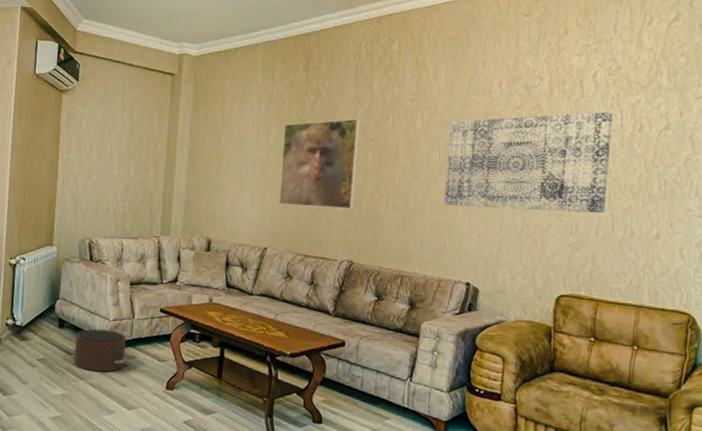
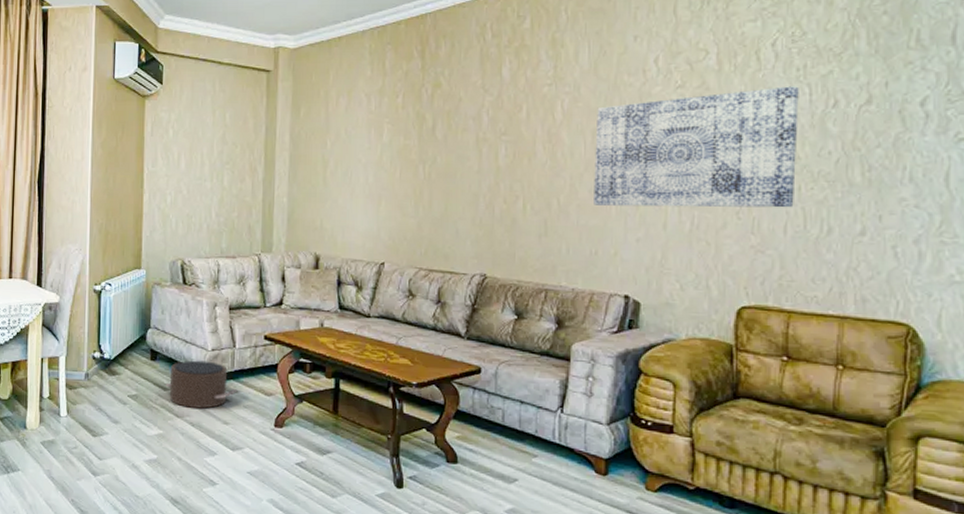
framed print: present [278,118,360,210] -> none [396,110,488,215]

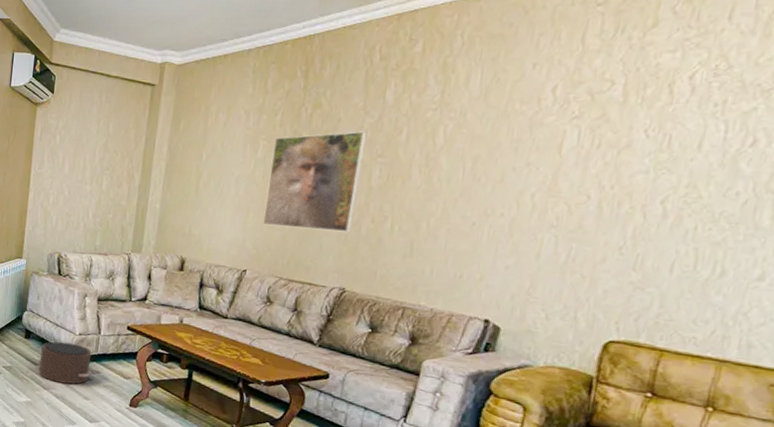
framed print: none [396,110,488,215] -> present [263,131,366,233]
wall art: present [594,86,799,208] -> none [465,122,714,248]

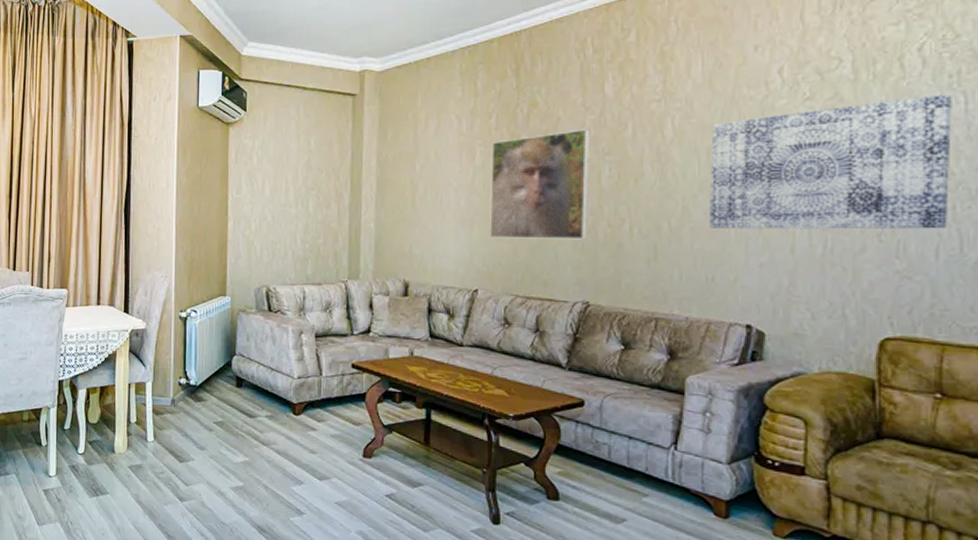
pouf: present [36,341,100,384] -> none [251,388,325,437]
wall art: none [465,122,714,248] -> present [710,94,952,229]

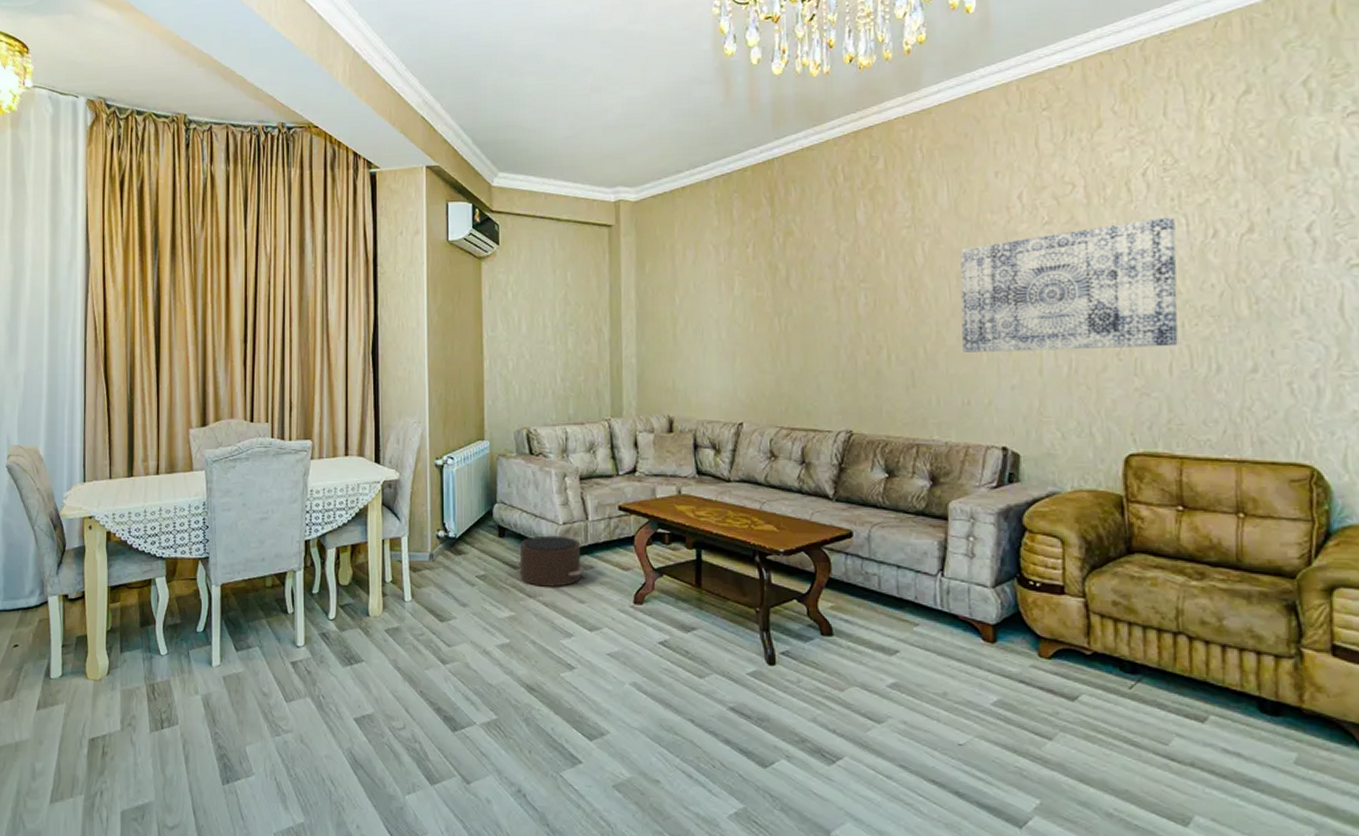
pouf: none [251,388,325,437] -> present [515,535,593,587]
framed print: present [490,129,589,240] -> none [750,256,847,370]

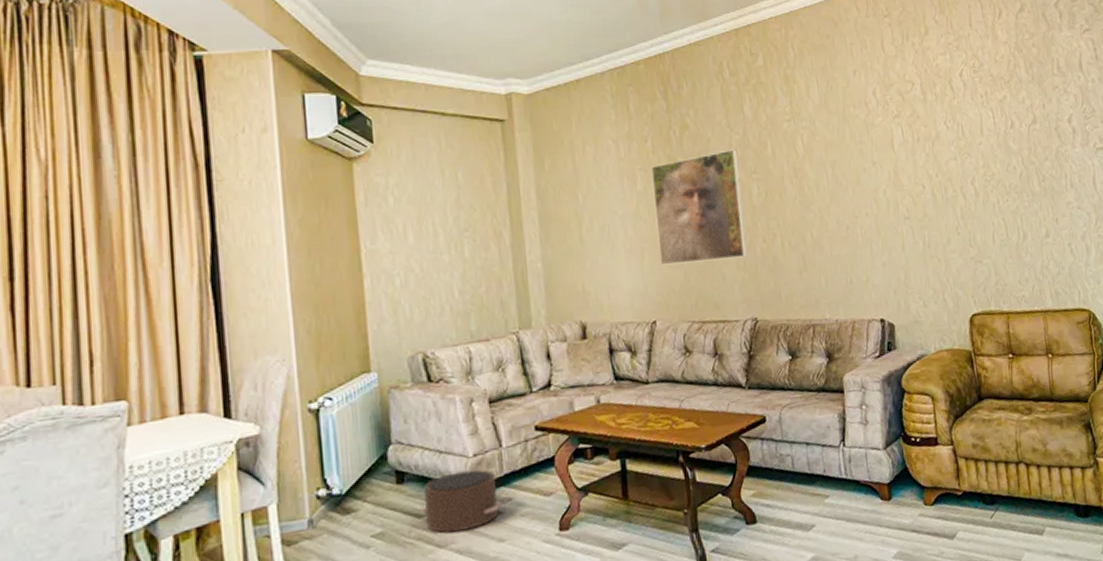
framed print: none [750,256,847,370] -> present [652,149,747,266]
wall art: present [960,217,1178,352] -> none [832,111,997,235]

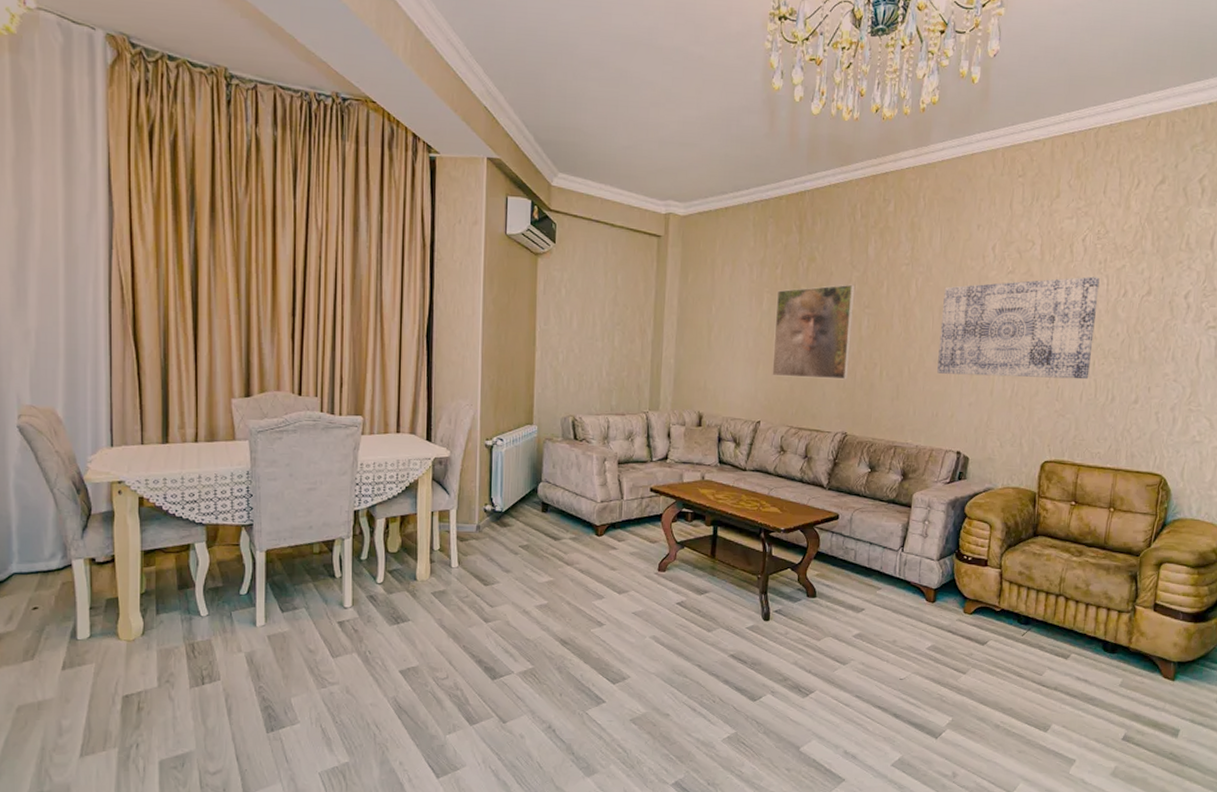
pouf: present [419,469,511,534] -> none [556,511,625,556]
wall art: none [832,111,997,235] -> present [937,276,1100,380]

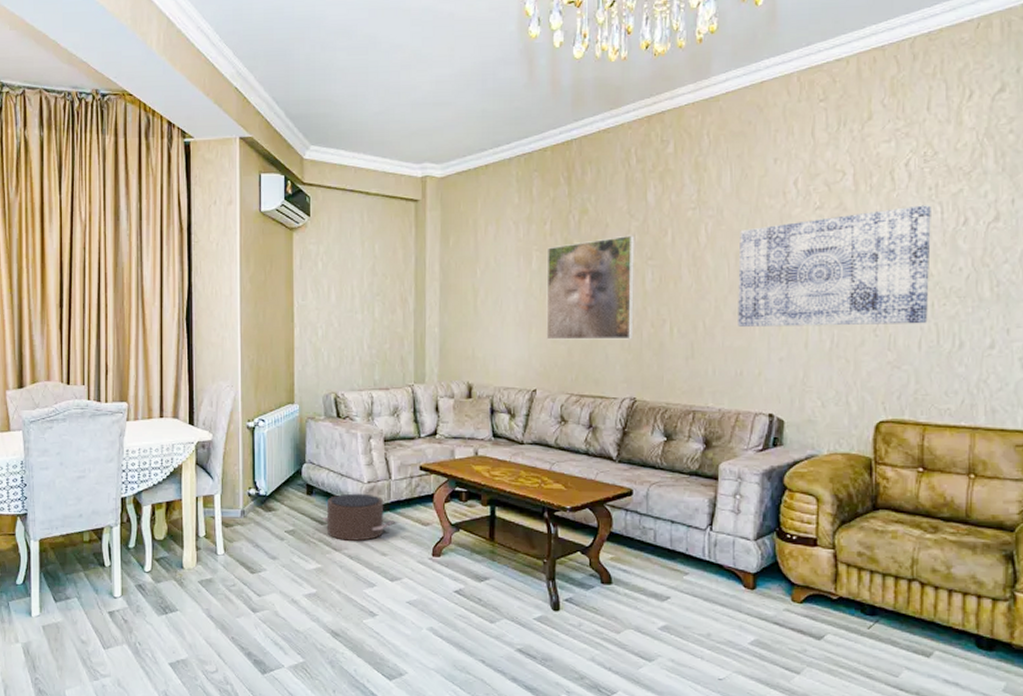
pouf: none [556,511,625,556] -> present [322,493,395,541]

